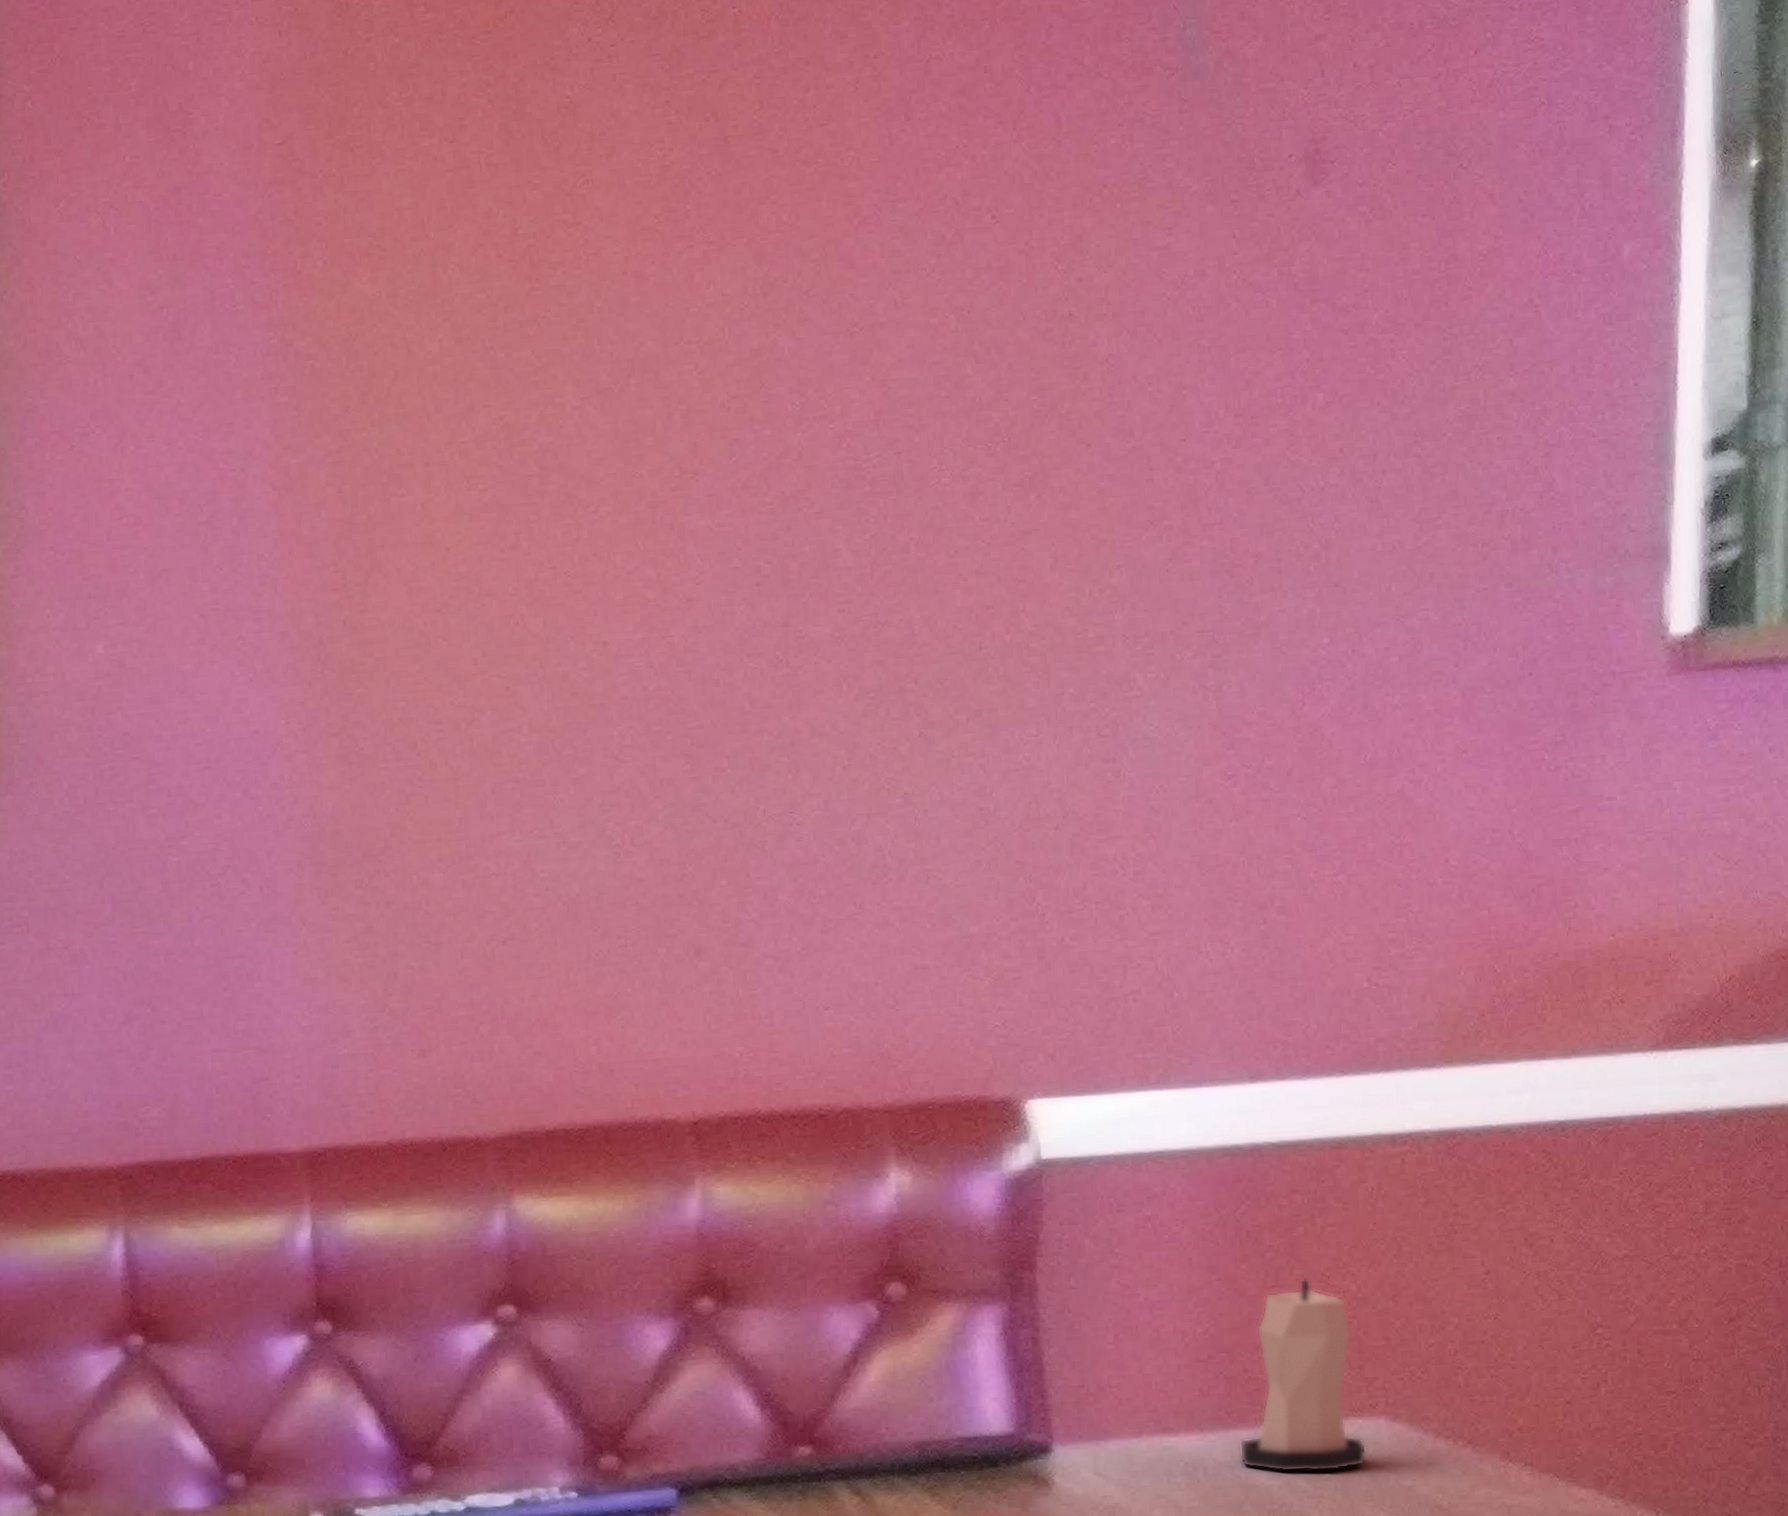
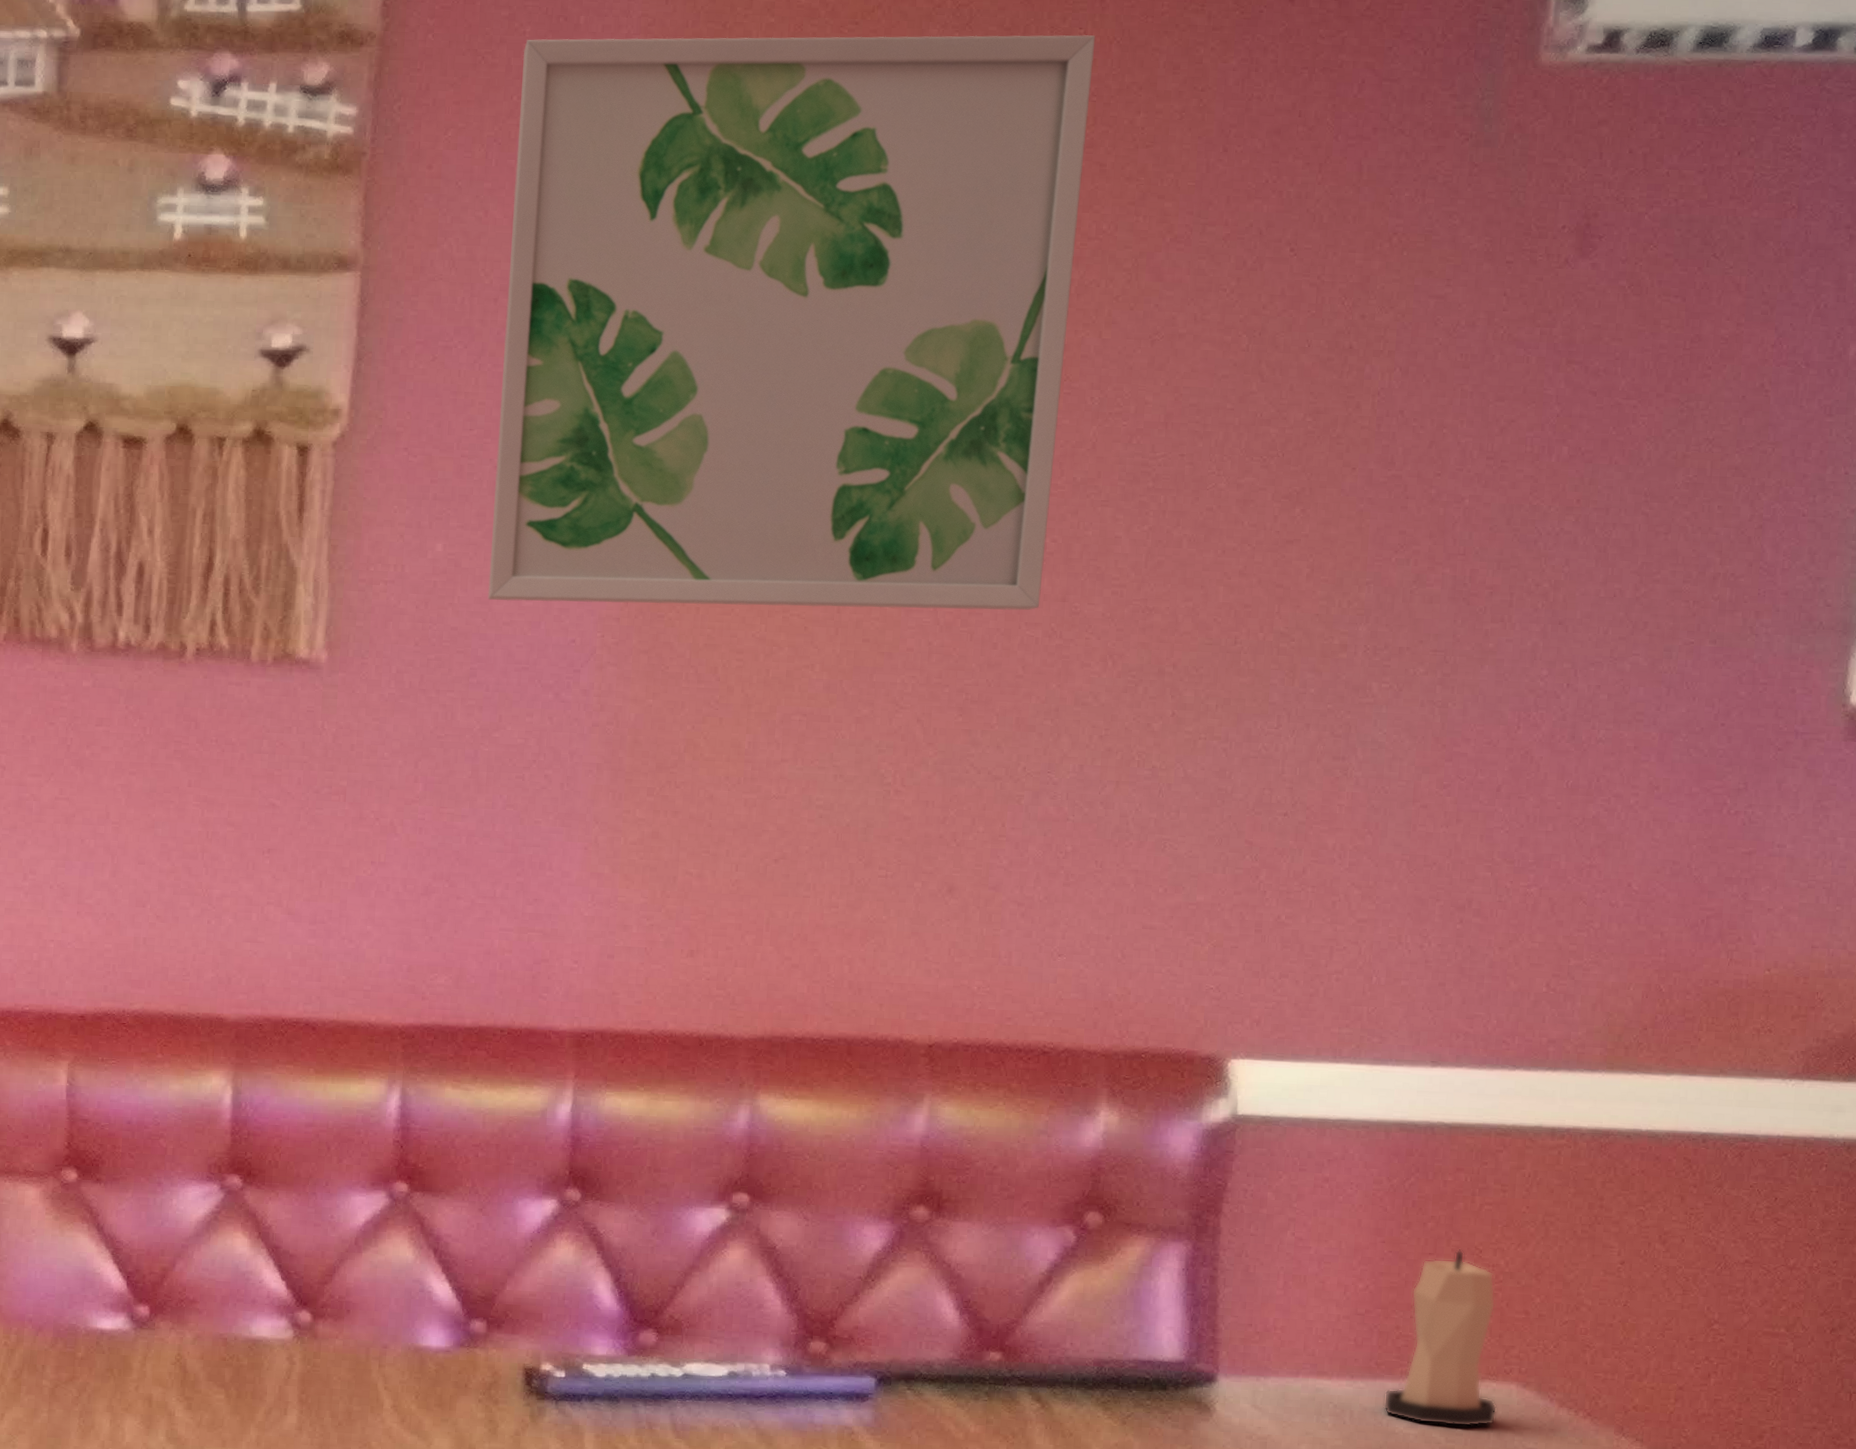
wall art: none [130,13,761,699] -> present [487,35,1096,611]

